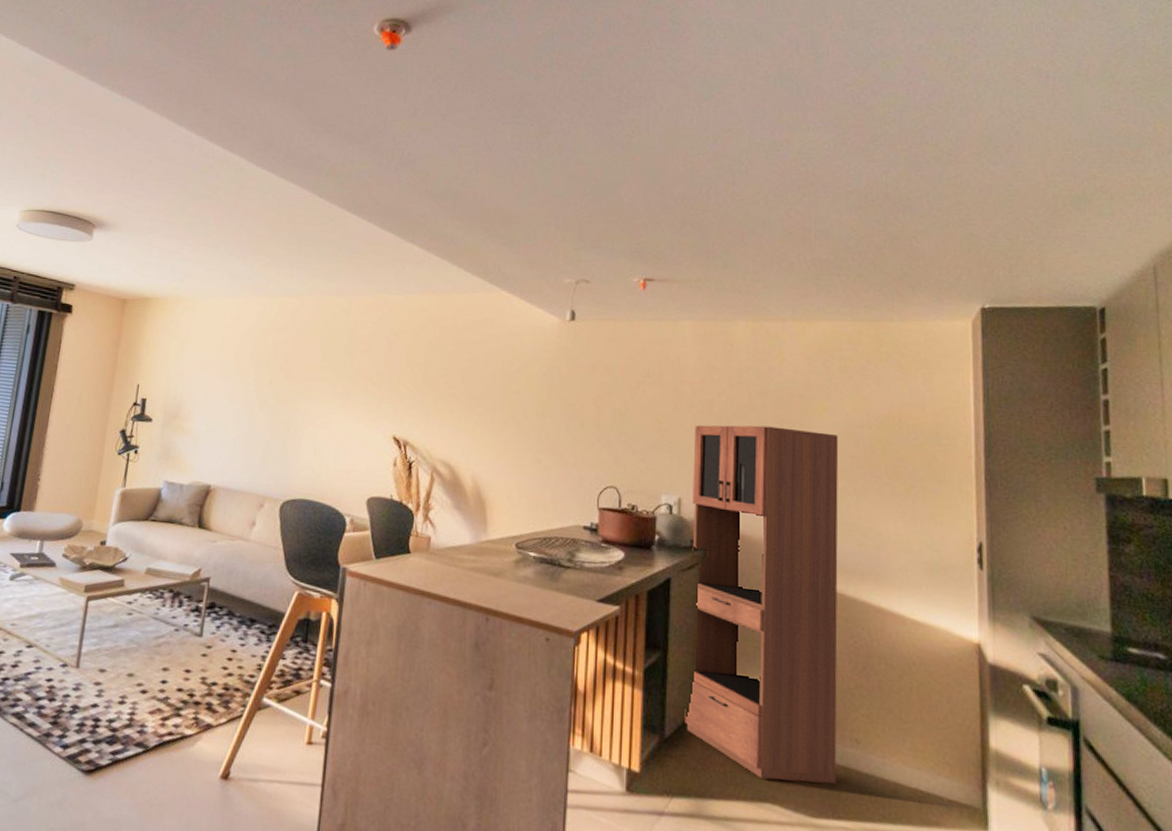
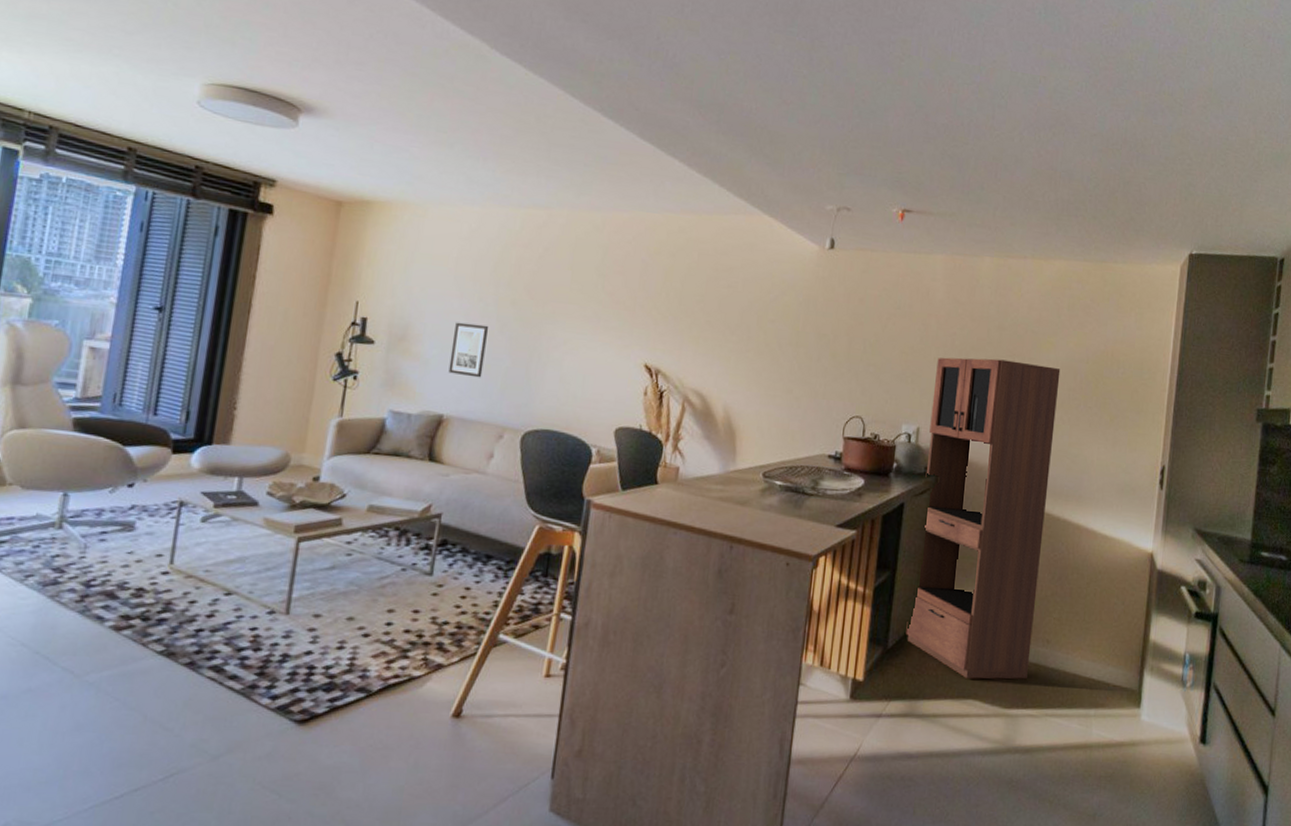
wall art: none [215,400,249,451] -> present [448,322,488,378]

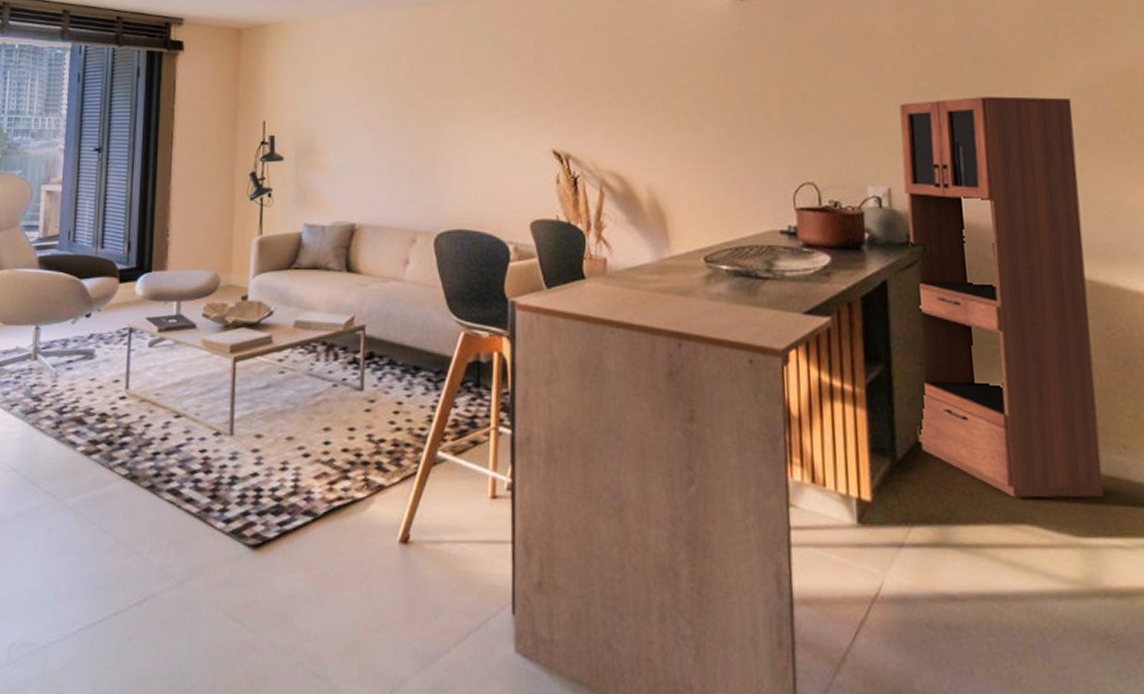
wall art: present [448,322,488,378] -> none [355,129,388,183]

